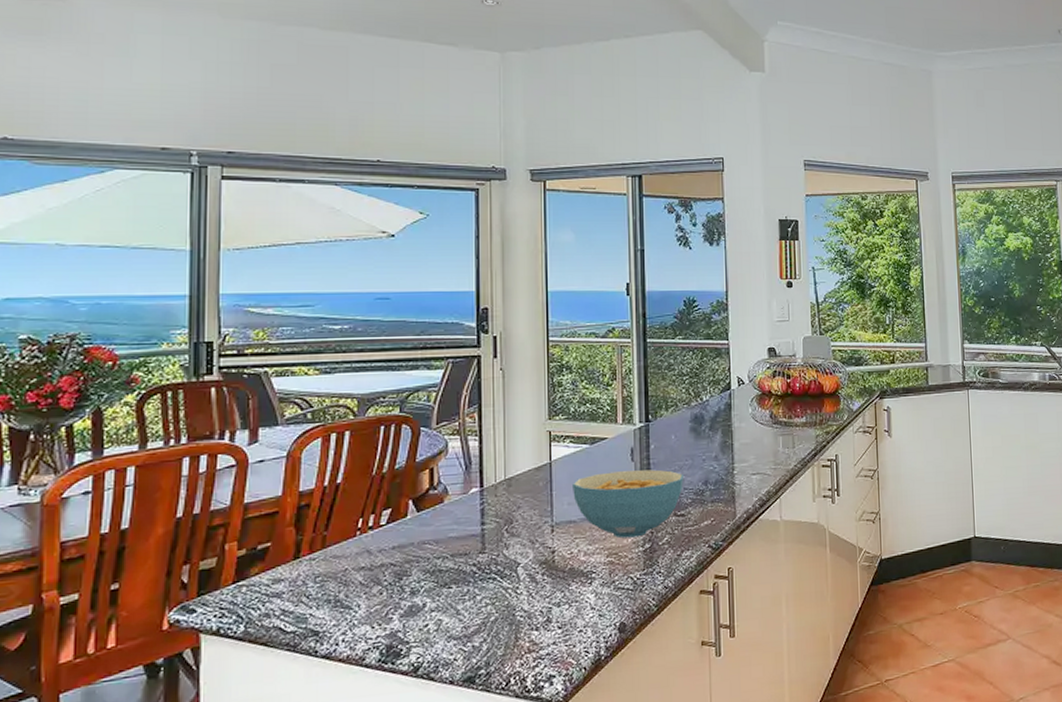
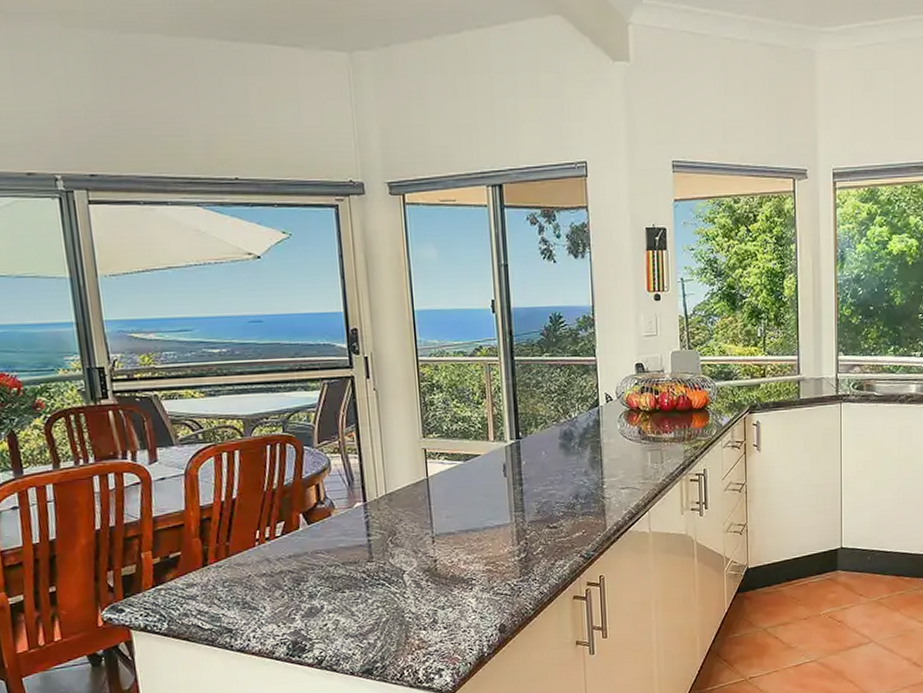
cereal bowl: present [573,469,683,539] -> none [449,484,555,549]

